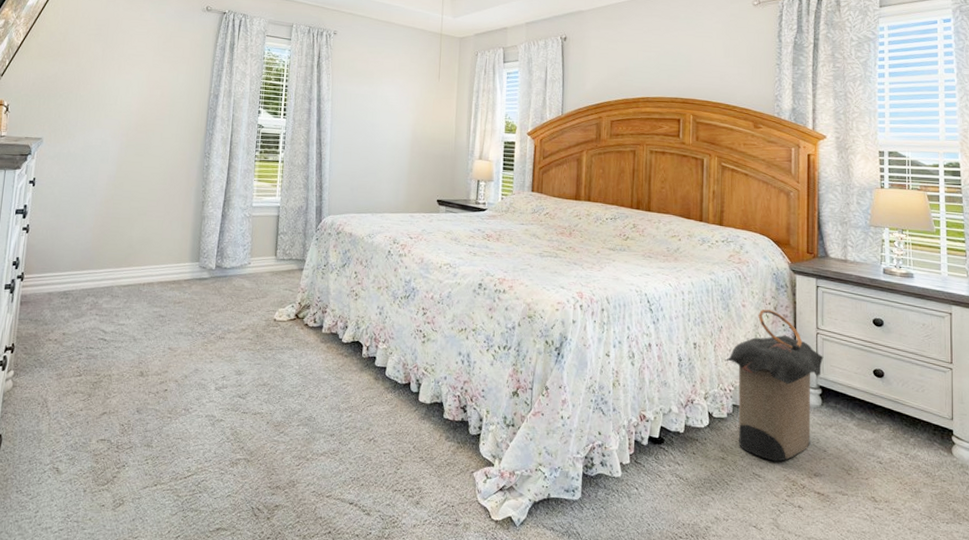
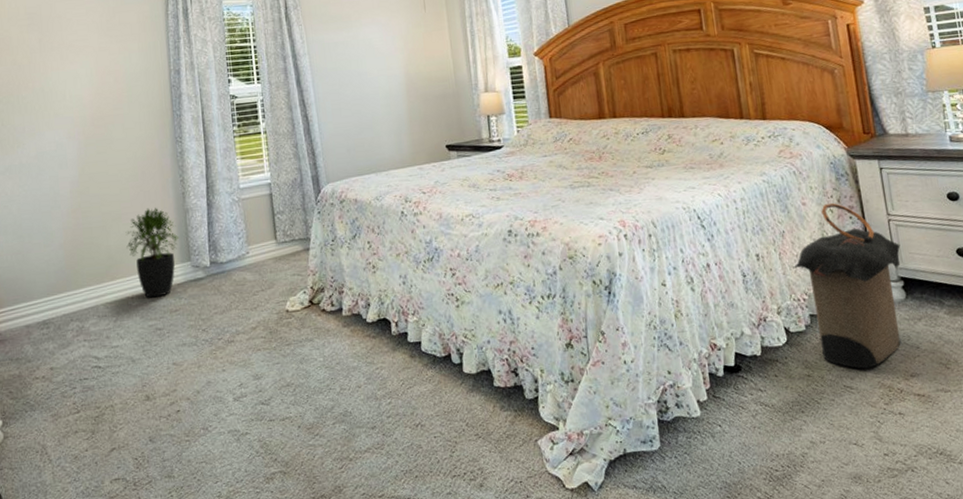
potted plant: none [146,209,193,288] -> present [125,207,180,298]

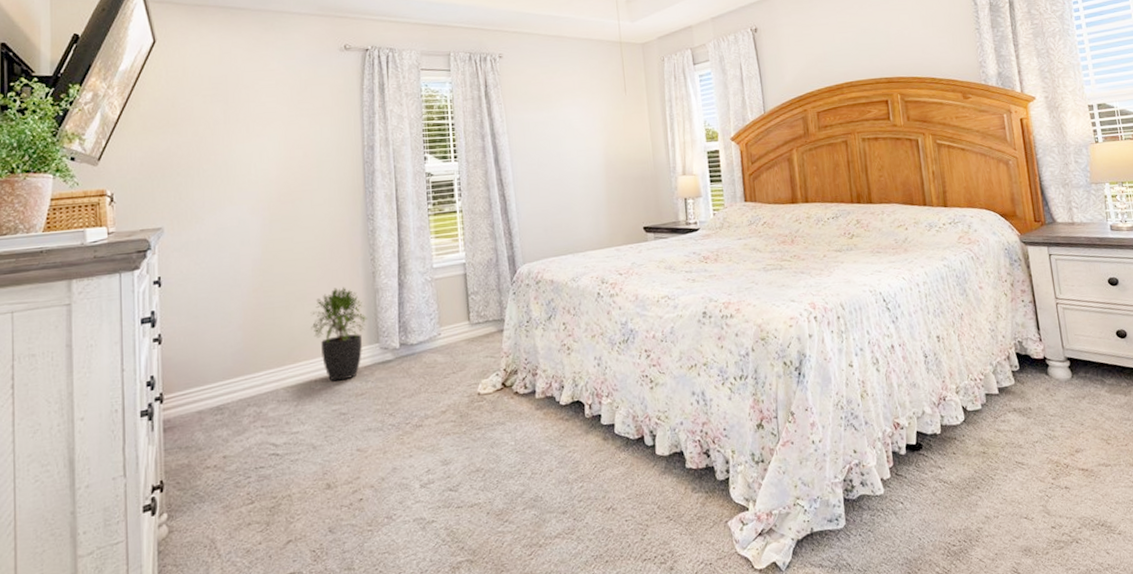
laundry hamper: present [792,202,901,369] -> none [969,286,1067,446]

